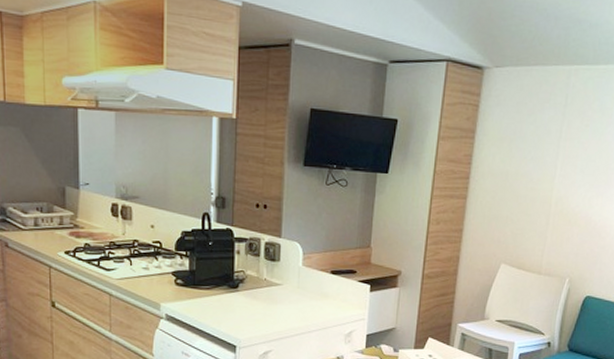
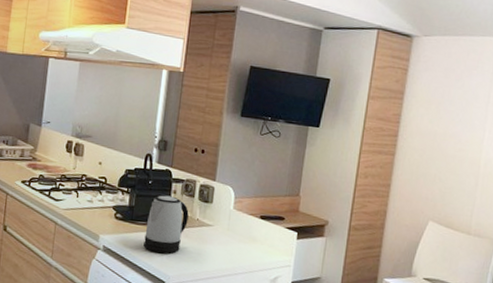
kettle: none [210,256,255,317] -> present [143,195,189,254]

